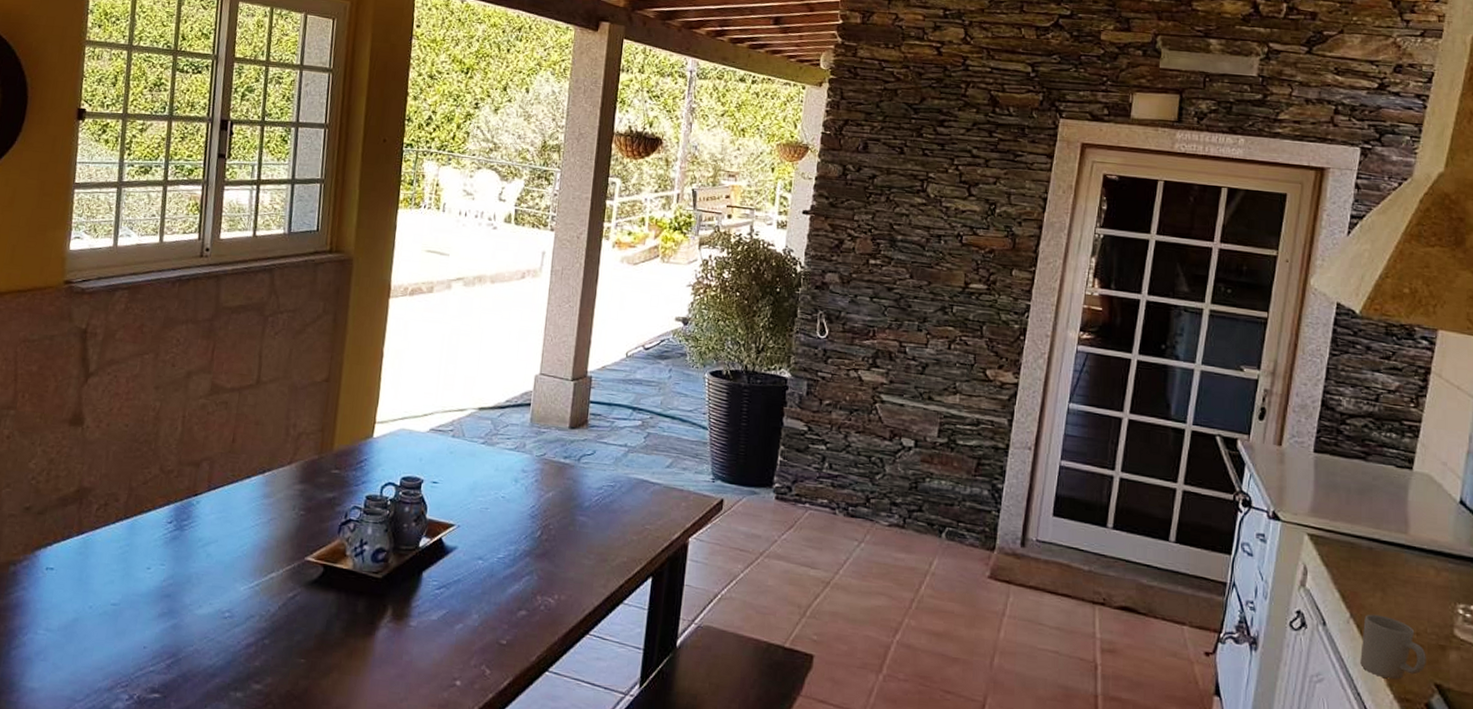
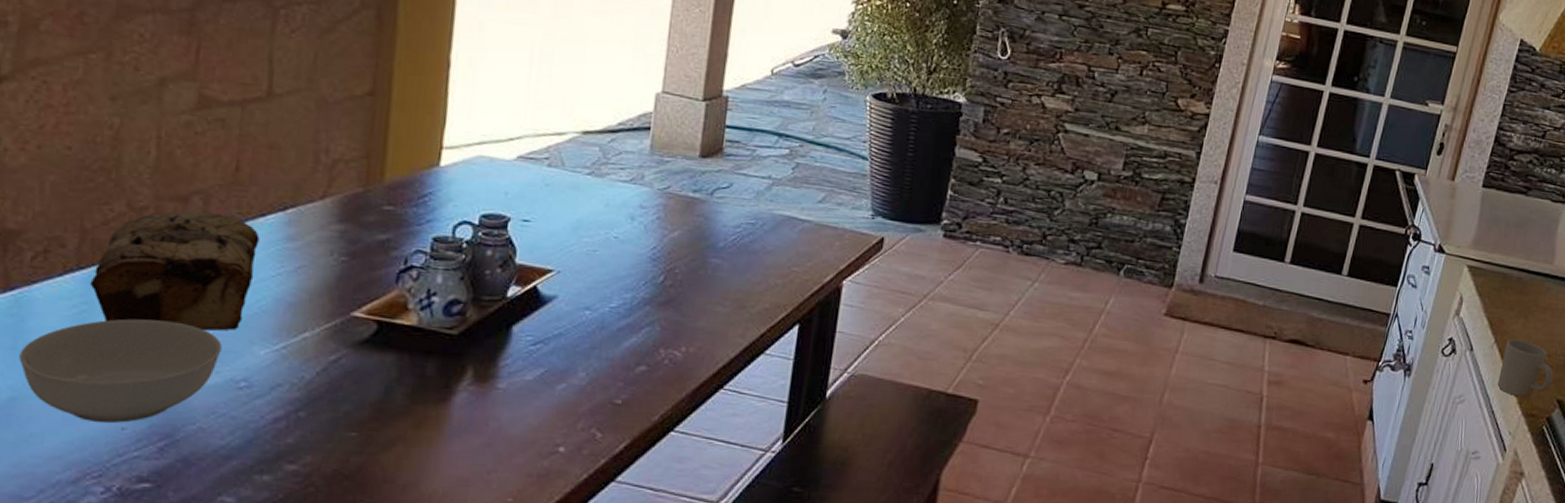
bowl: none [82,558,215,643] -> present [19,318,222,423]
bread loaf: none [131,474,245,570] -> present [90,211,260,331]

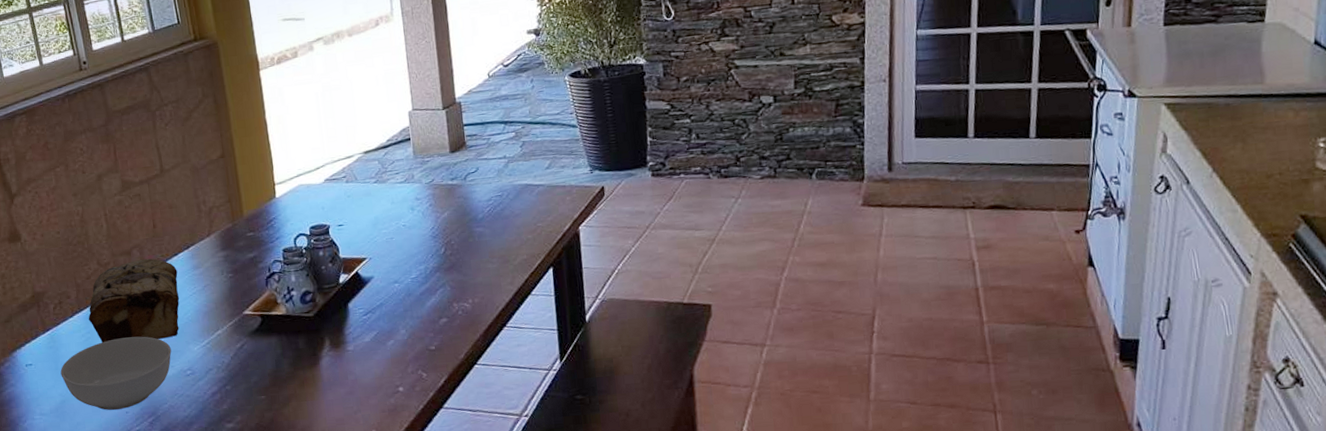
mug: present [1497,339,1554,398] -> none [1225,163,1291,220]

